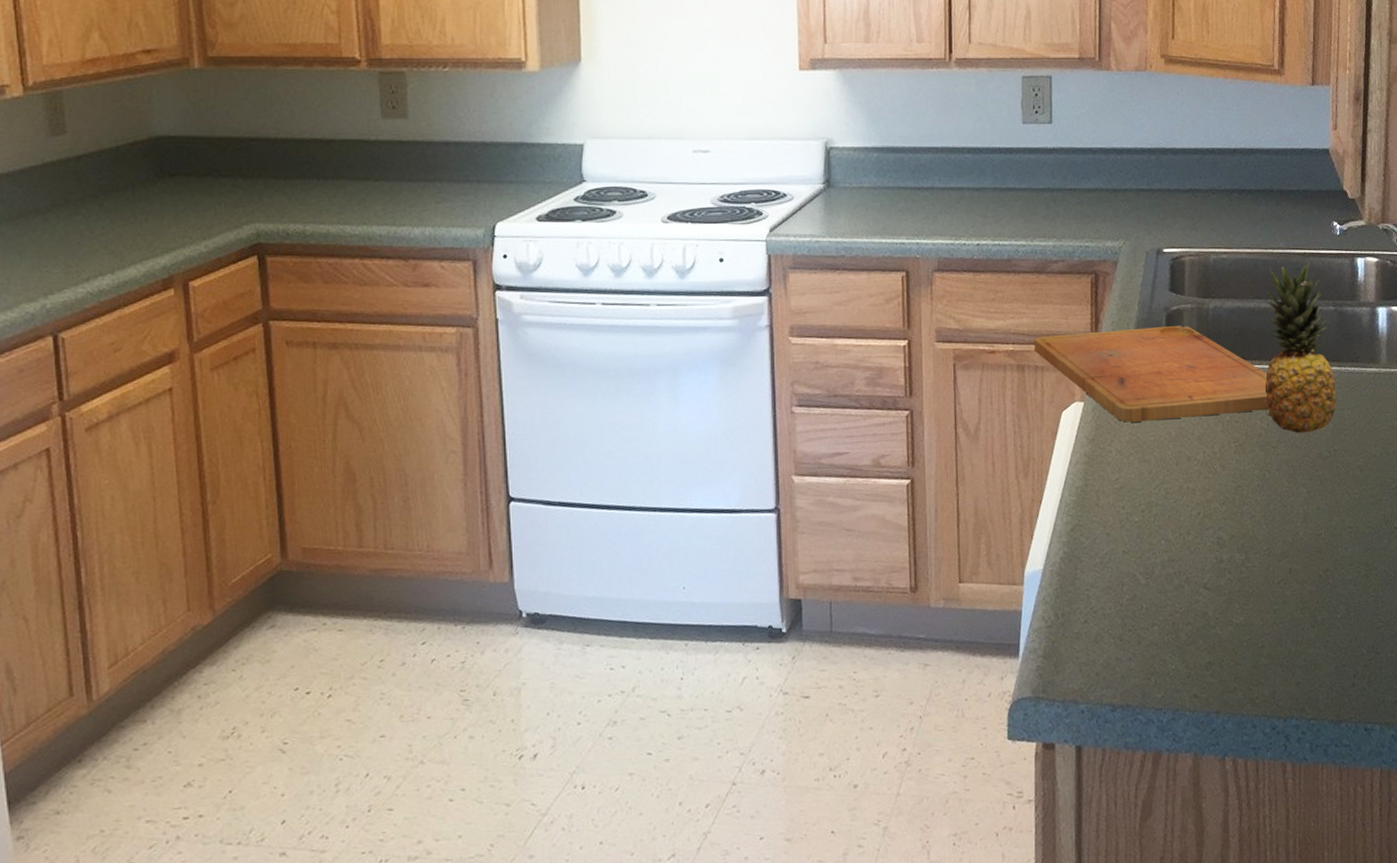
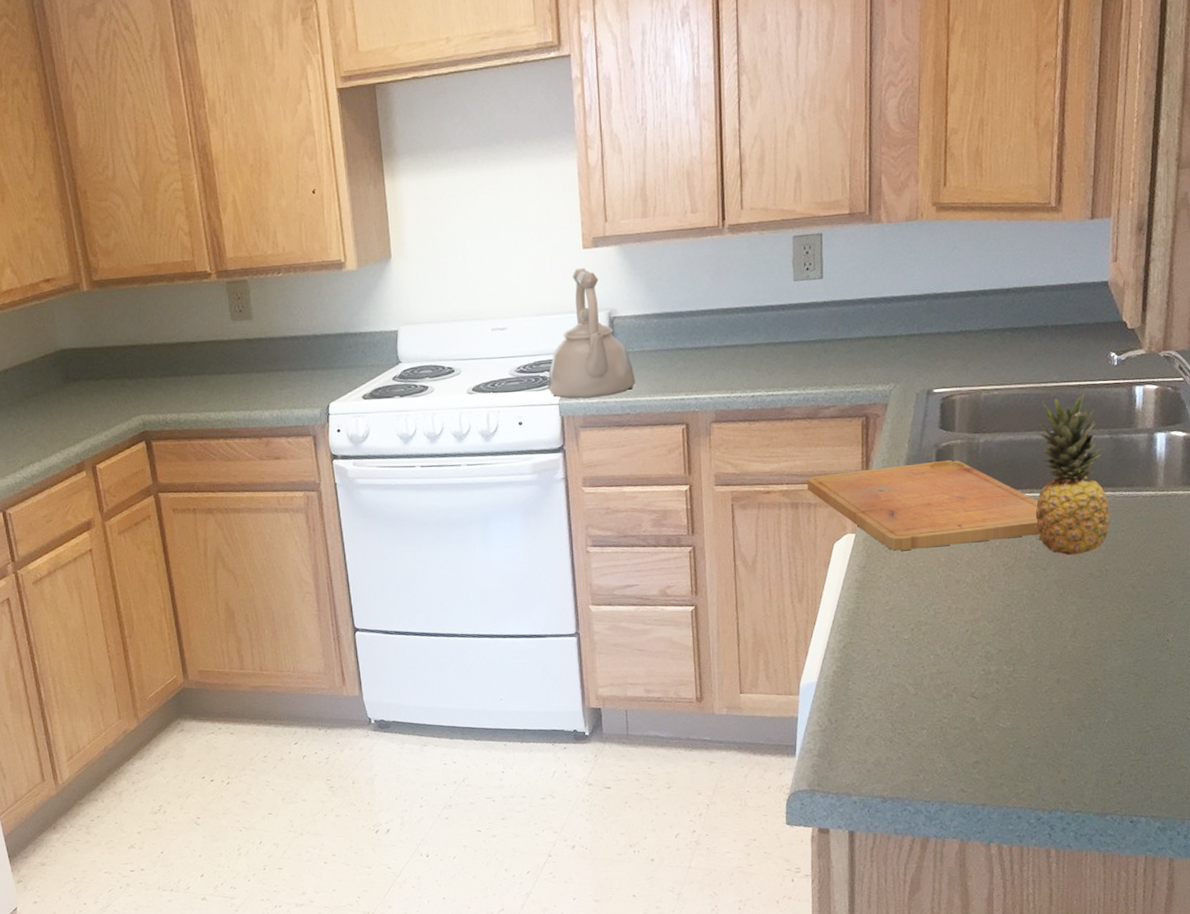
kettle: none [754,91,852,236] -> present [548,268,636,400]

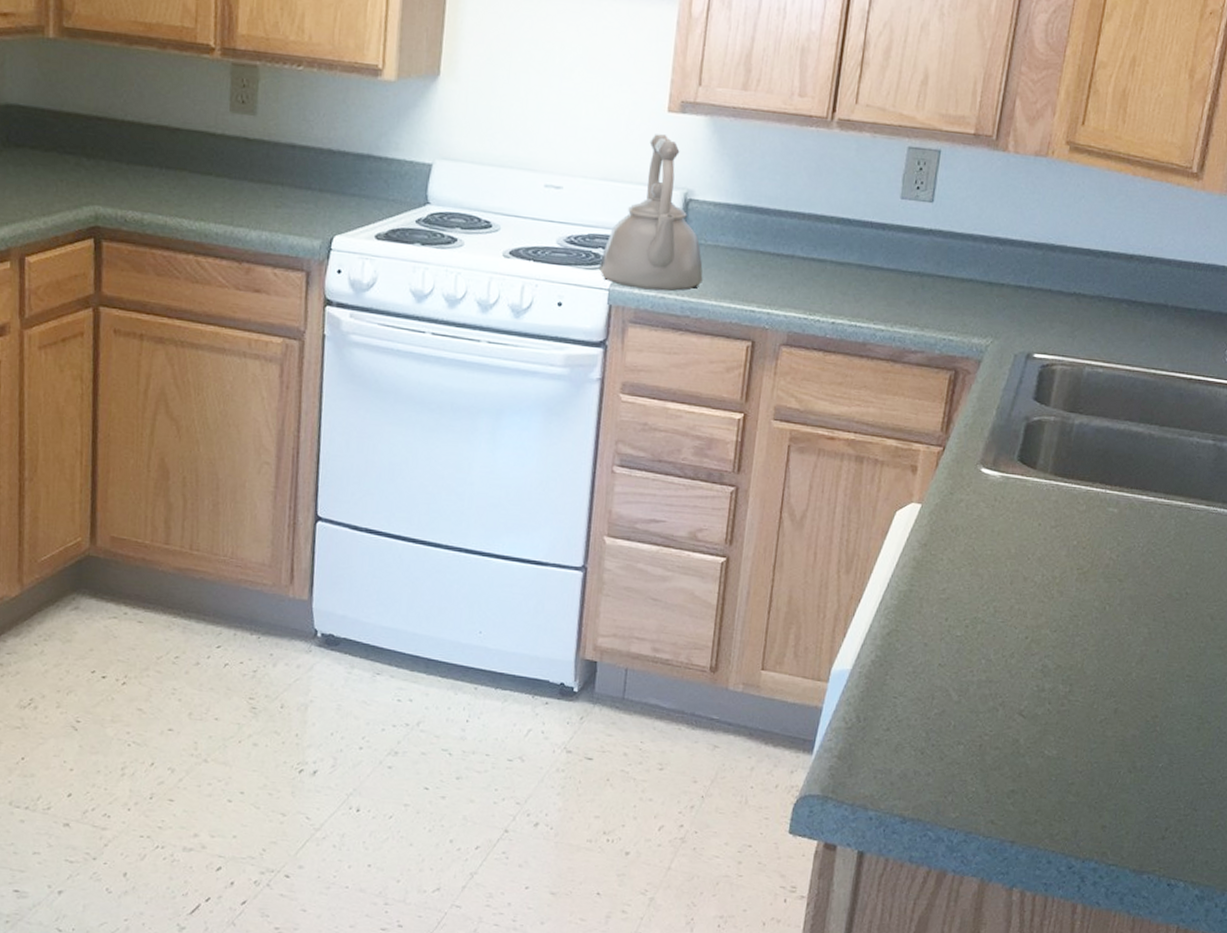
cutting board: present [807,459,1040,551] -> none [876,429,1127,541]
fruit: present [1035,393,1110,556] -> none [1119,388,1202,571]

